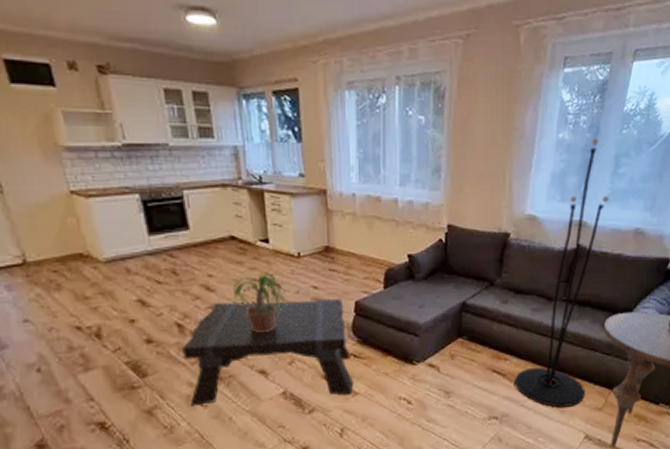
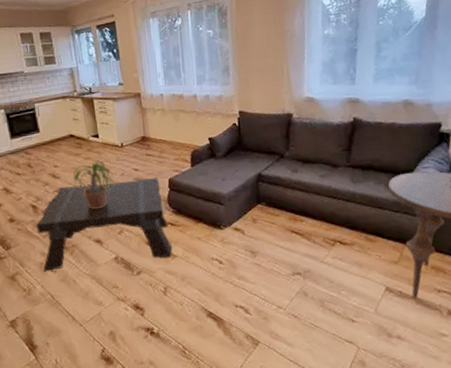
floor lamp: present [515,138,610,408] -> none [312,30,381,263]

